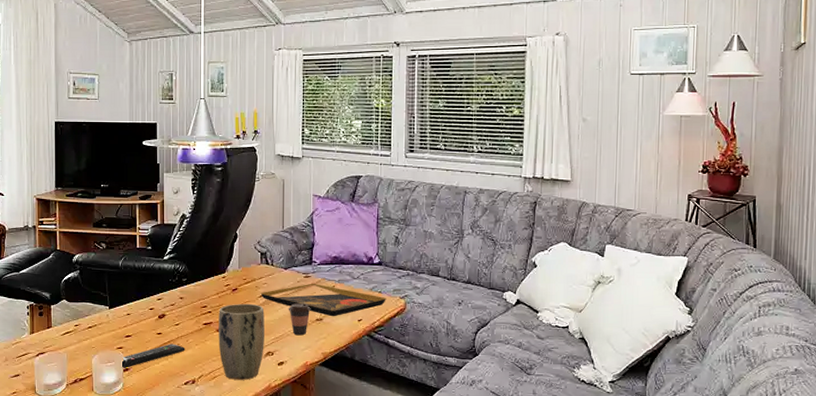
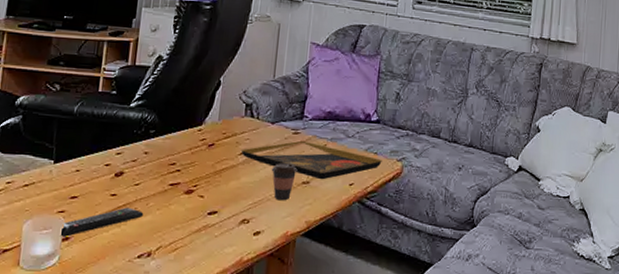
plant pot: present [218,303,265,380] -> none [184,161,244,253]

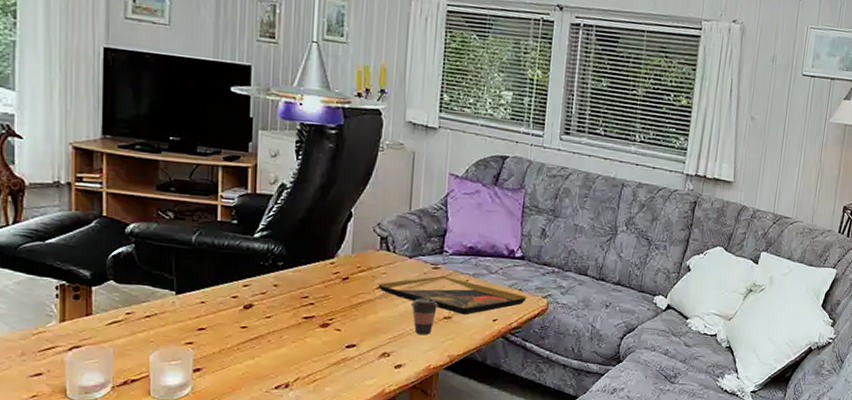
remote control: present [60,207,144,237] -> none [190,340,278,368]

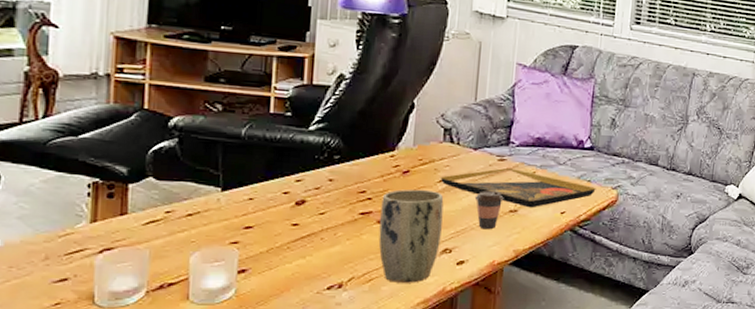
plant pot: none [321,295,382,385] -> present [378,189,444,283]

